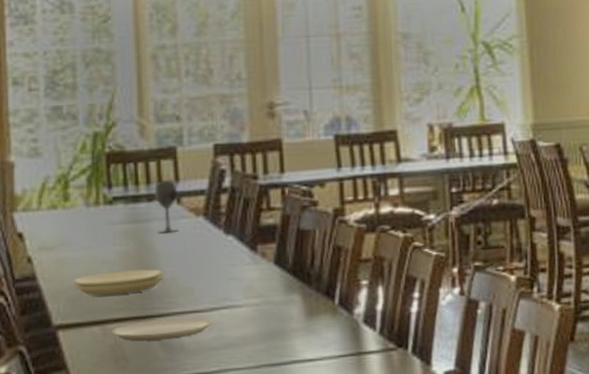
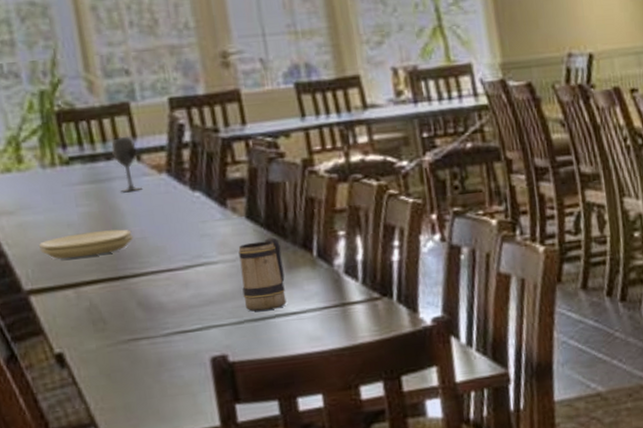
plate: present [111,317,213,342] -> none [85,276,190,303]
beer mug: none [263,283,305,357] -> present [238,236,287,312]

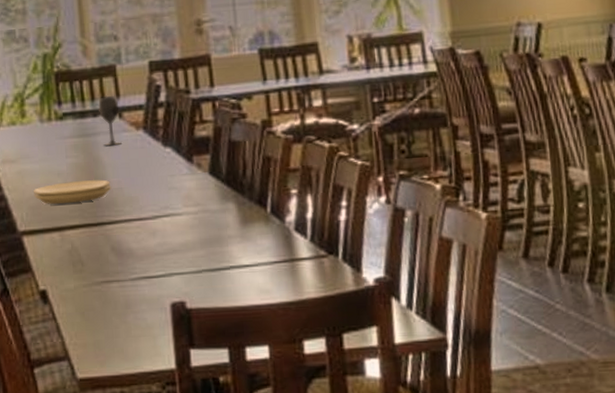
beer mug: present [238,236,287,312] -> none [201,192,241,262]

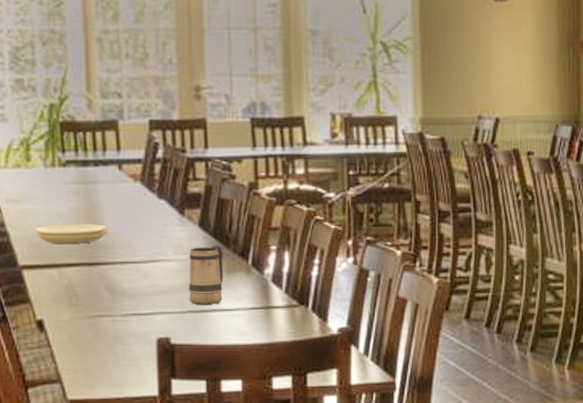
wine glass: present [97,95,122,147] -> none [99,148,120,195]
beer mug: none [201,192,241,262] -> present [189,244,223,304]

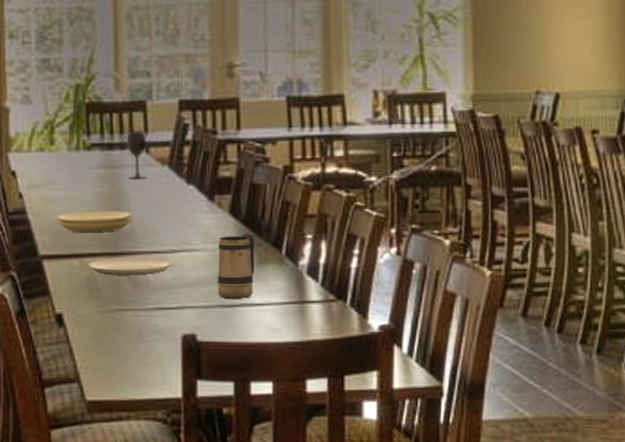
plate: none [66,266,148,284] -> present [87,256,175,276]
wine glass: none [99,148,120,195] -> present [125,130,147,179]

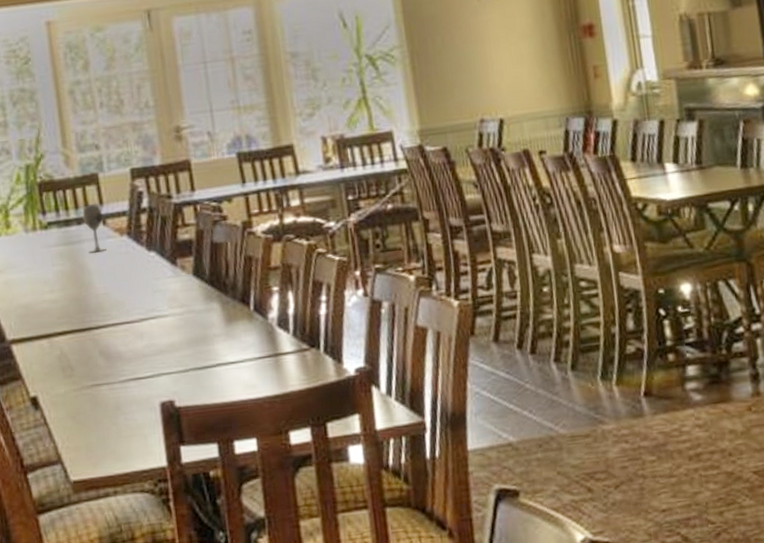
plate: present [56,211,134,232] -> none [20,285,99,312]
plate: present [87,256,175,276] -> none [57,328,144,352]
beer mug: present [217,232,255,298] -> none [186,292,227,361]

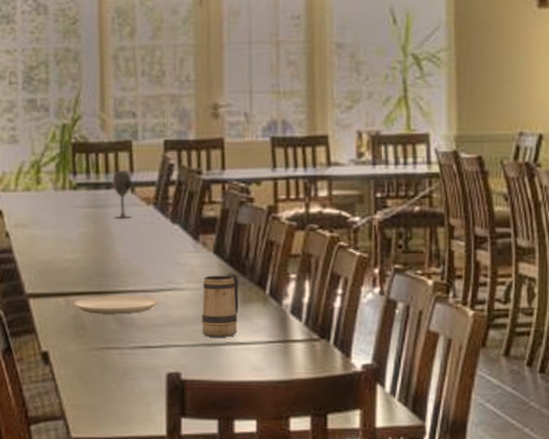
plate: none [57,328,144,352] -> present [73,295,159,314]
beer mug: none [186,292,227,361] -> present [201,272,239,337]

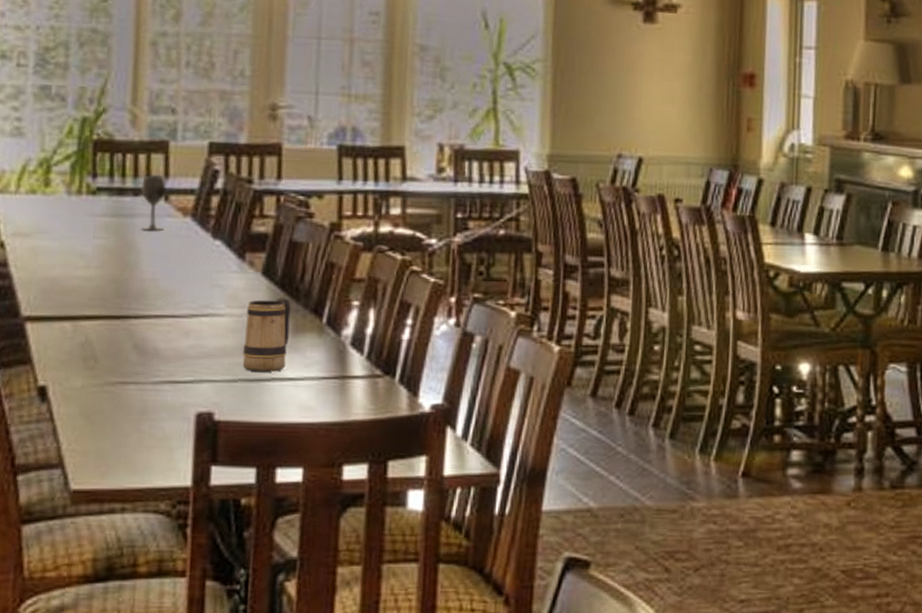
plate: present [73,295,159,314] -> none [83,320,192,343]

